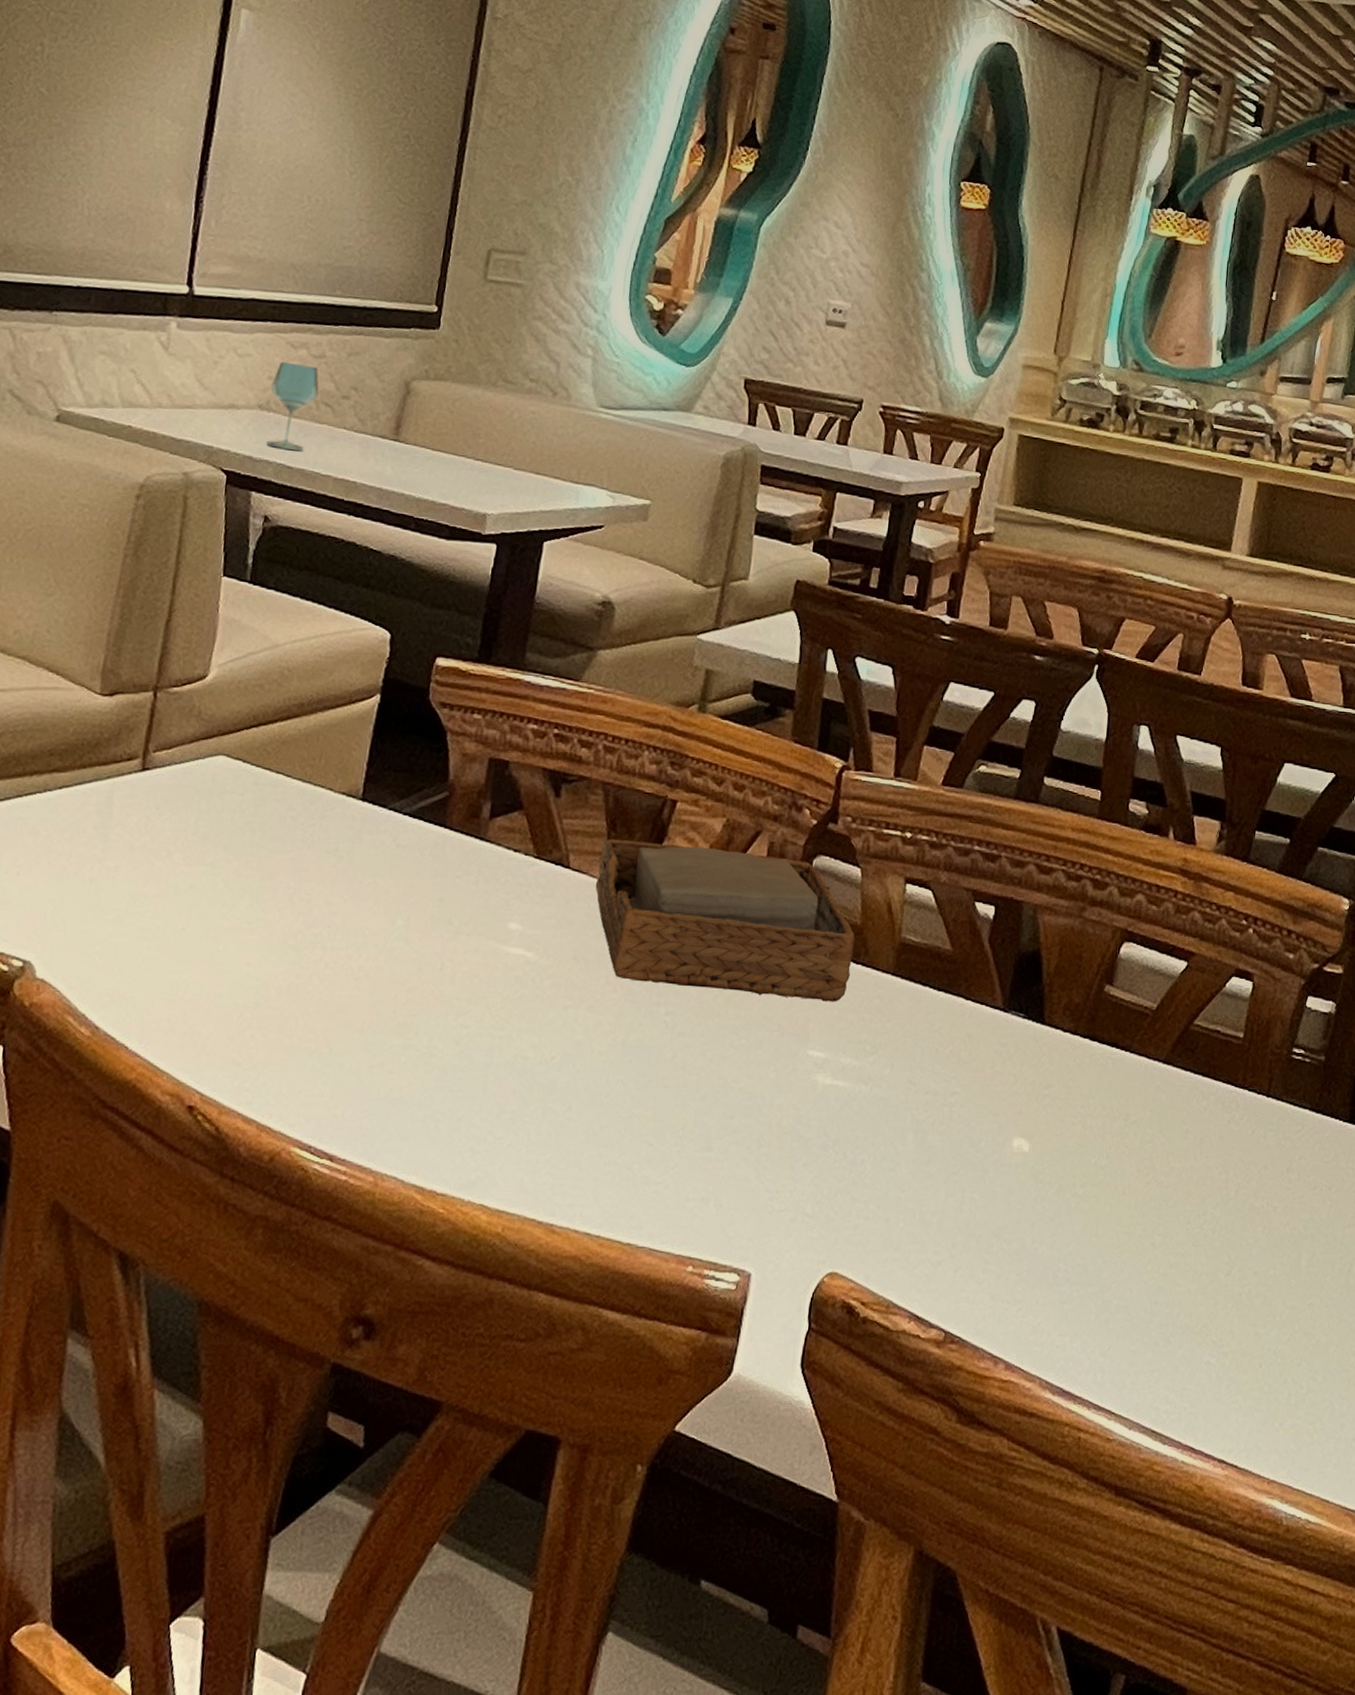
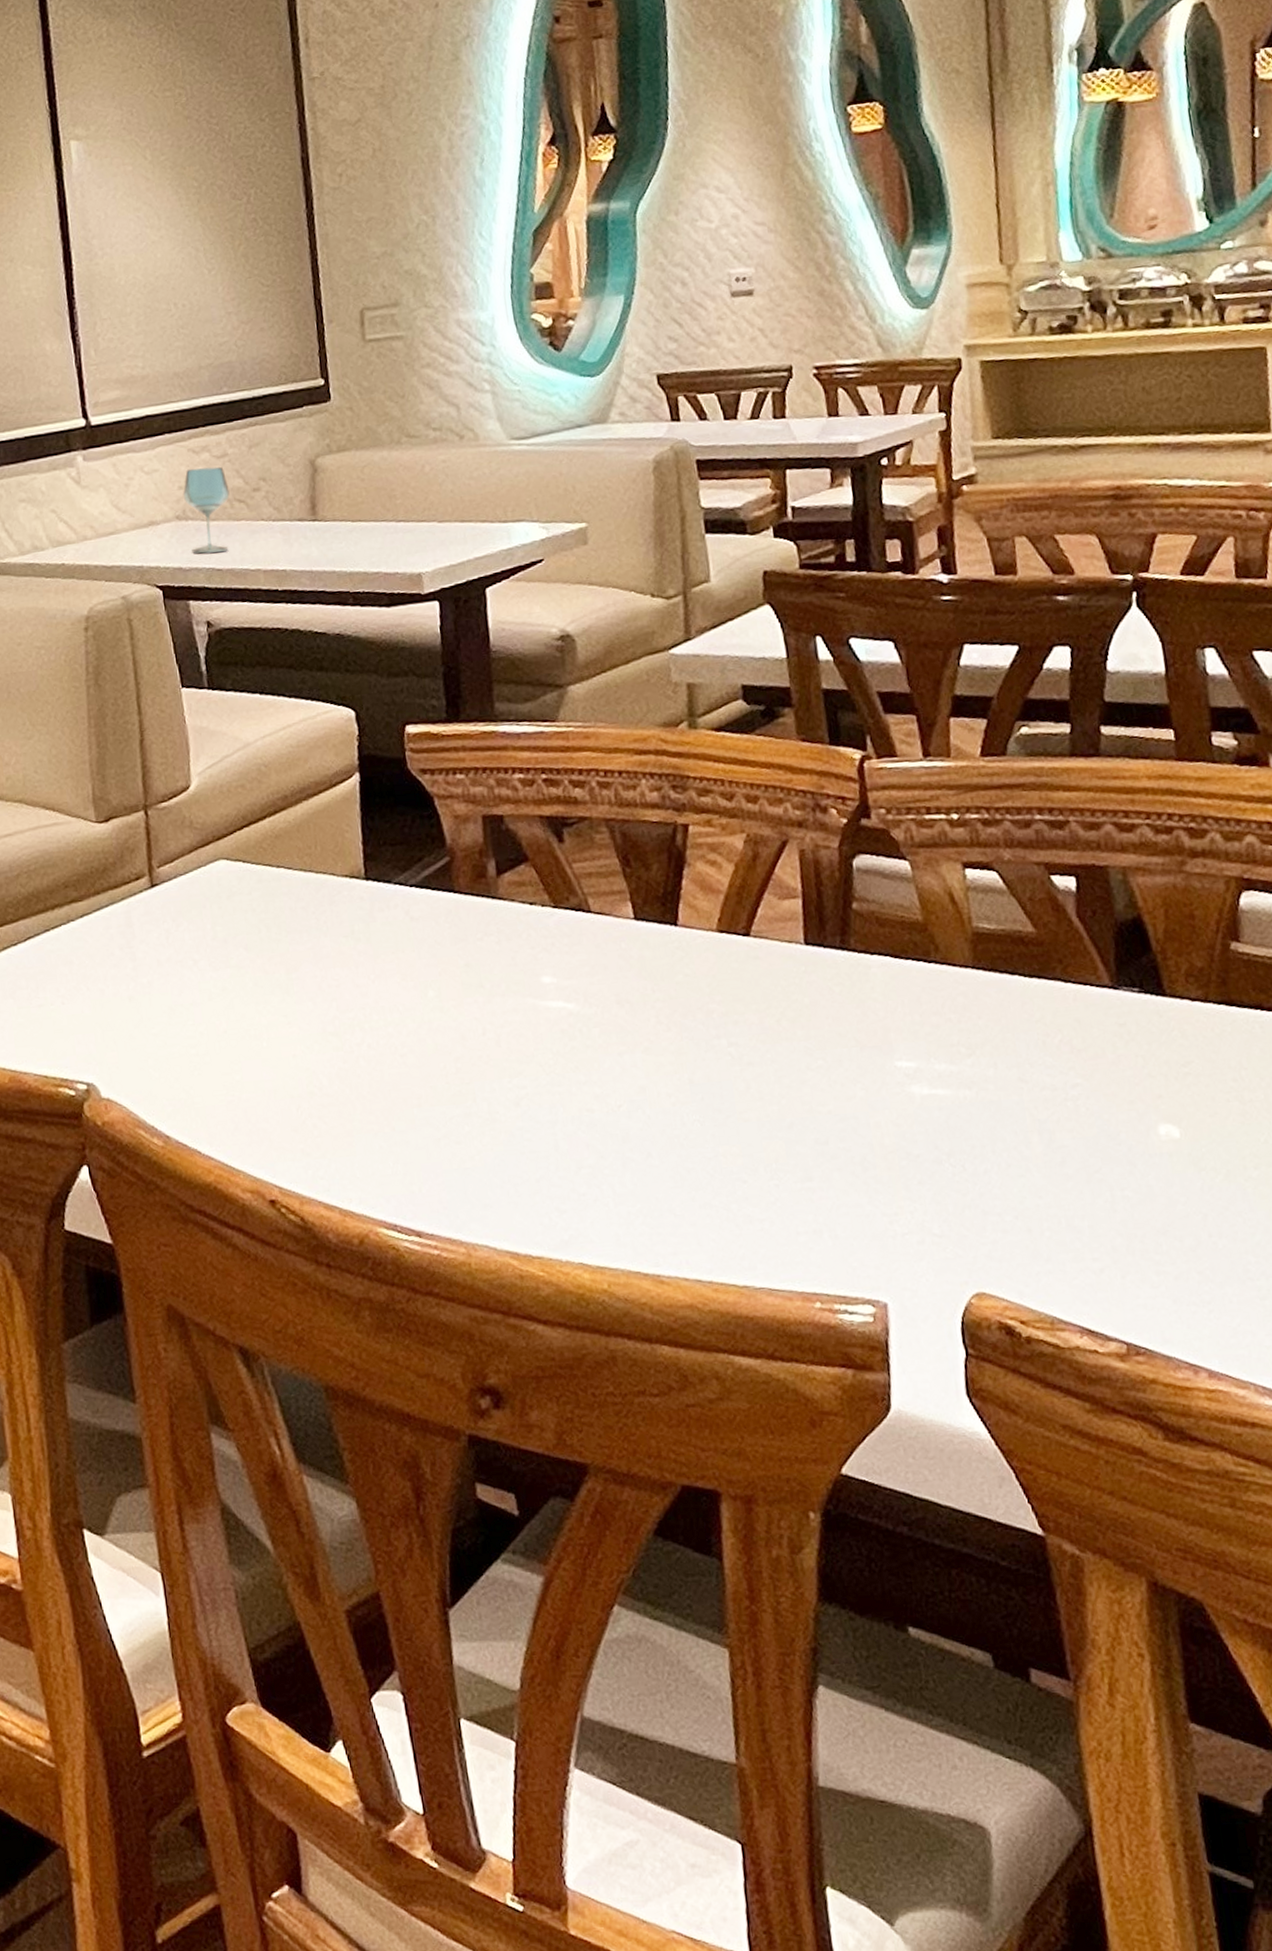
napkin holder: present [595,838,855,1002] -> none [619,863,924,1016]

